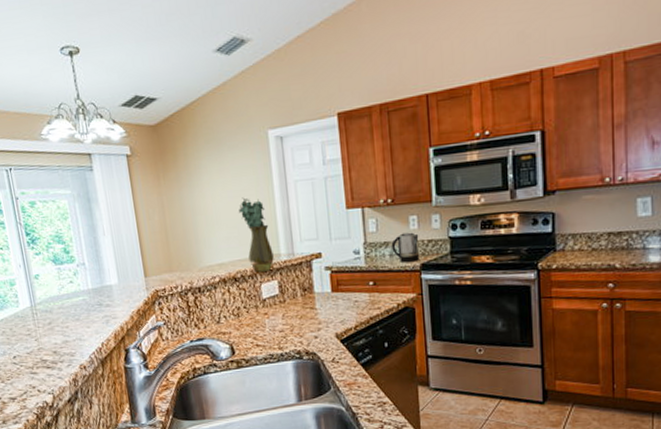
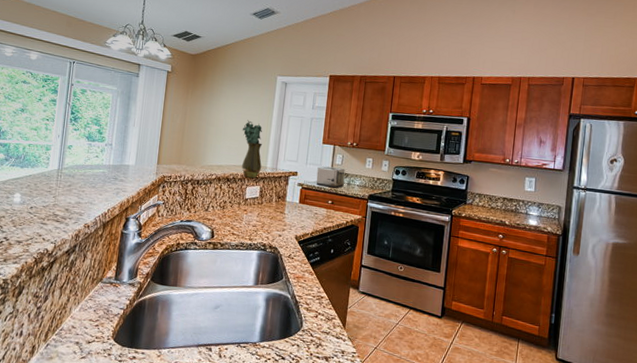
toaster: none [346,236,385,265] -> present [316,166,345,188]
kettle: present [391,232,421,263] -> none [350,169,371,192]

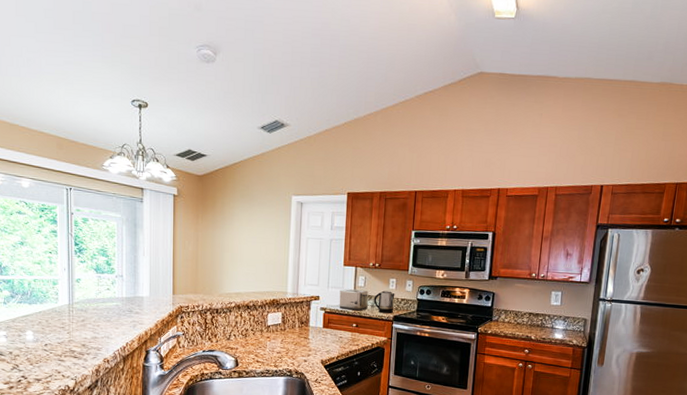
vase: present [241,120,263,178] -> none [259,244,282,304]
kettle: none [350,169,371,192] -> present [373,290,395,314]

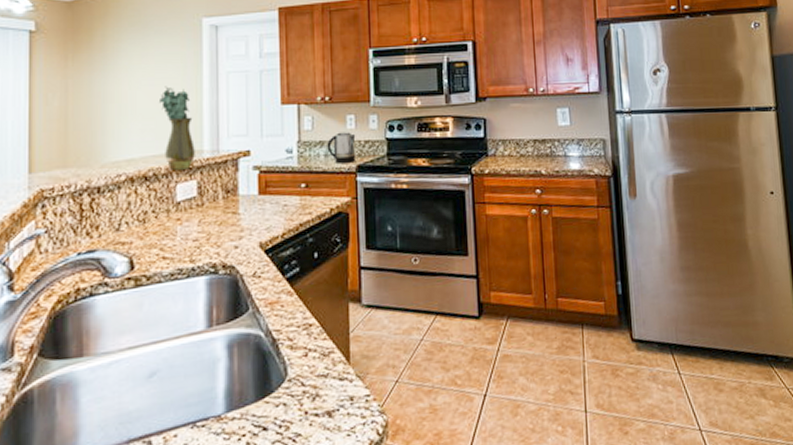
vase: none [259,244,282,304] -> present [160,86,195,170]
toaster: present [339,289,369,311] -> none [278,135,320,165]

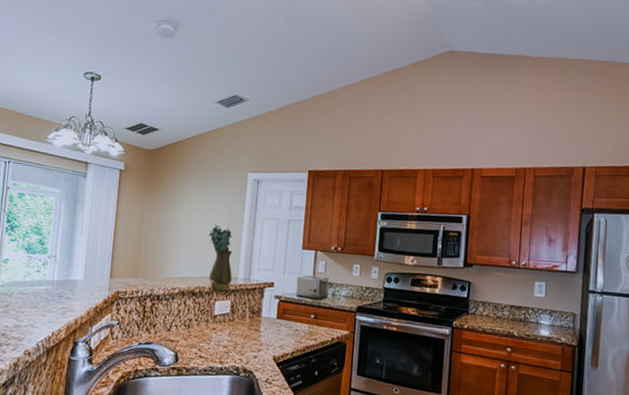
toaster: none [278,135,320,165] -> present [295,275,329,300]
kettle: present [327,132,357,164] -> none [335,277,359,304]

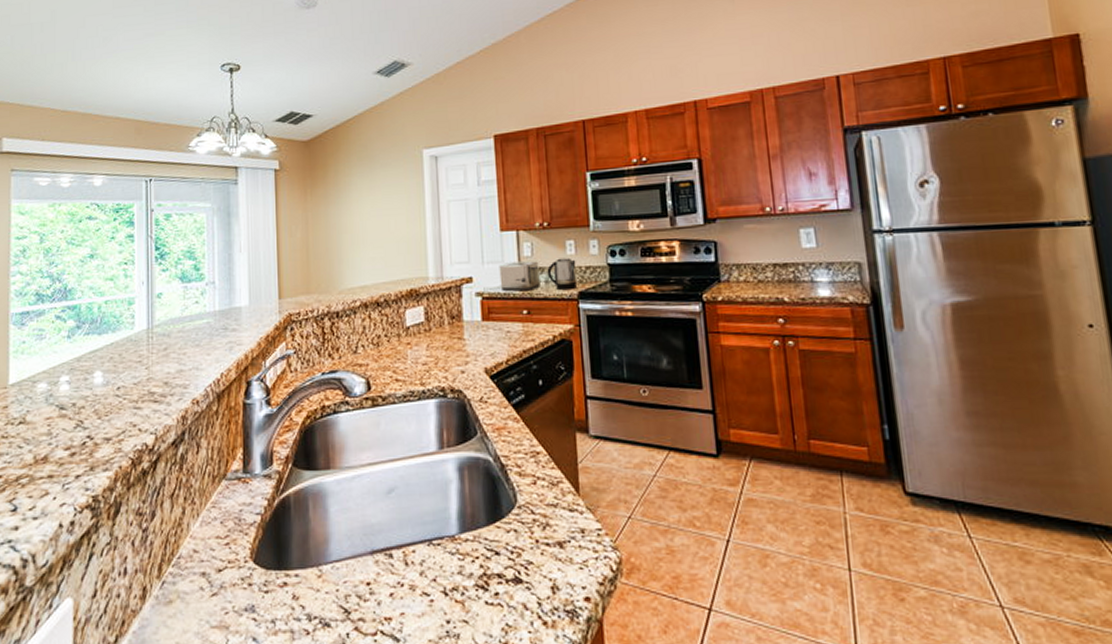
vase: present [209,224,233,291] -> none [387,216,421,296]
kettle: none [335,277,359,304] -> present [547,257,578,291]

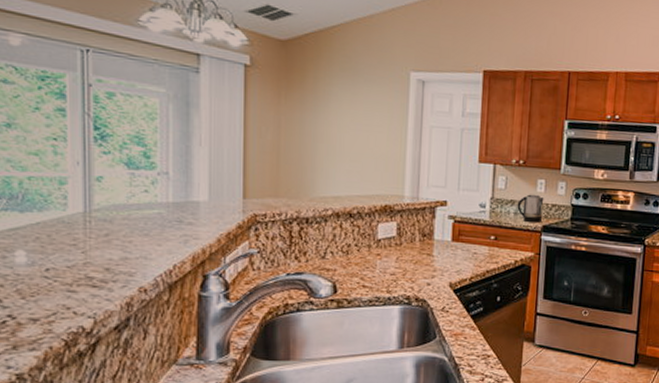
toaster: present [499,261,540,292] -> none [472,192,511,220]

